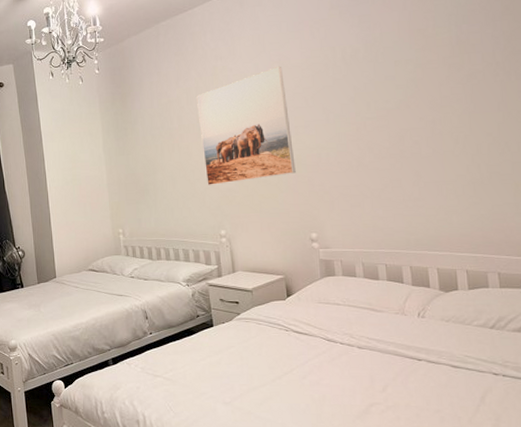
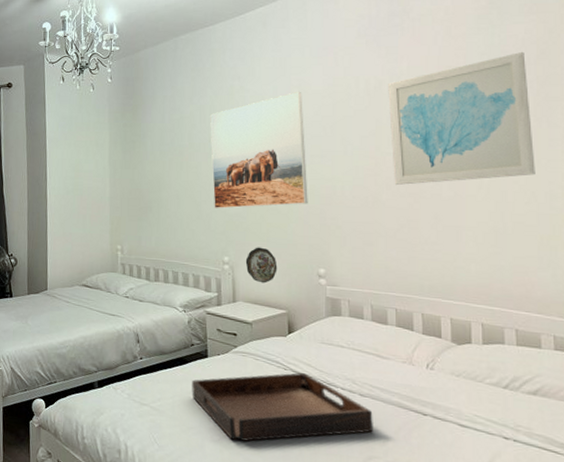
serving tray: none [200,333,373,401] -> present [192,372,373,442]
decorative plate: none [241,218,272,252] -> present [245,247,278,284]
wall art: none [363,9,507,148] -> present [388,51,535,186]

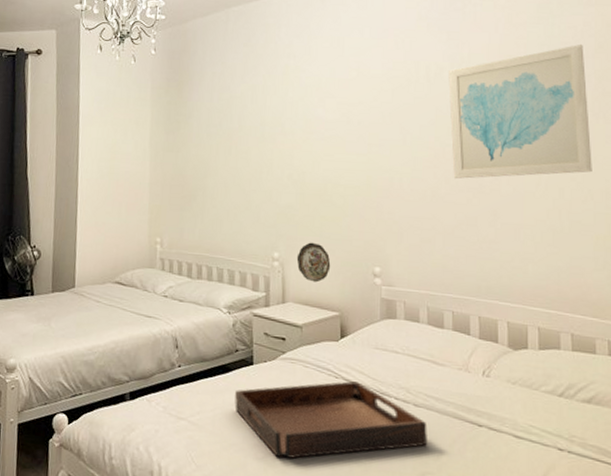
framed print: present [210,91,308,209] -> none [262,74,365,200]

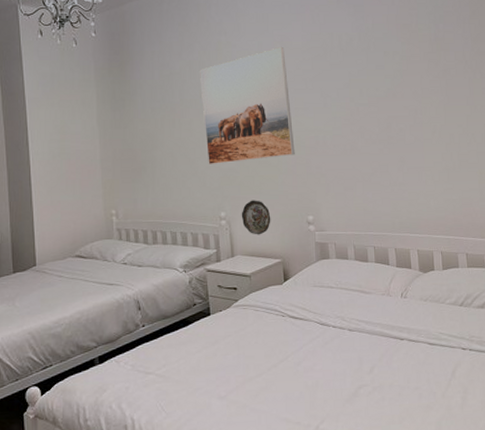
serving tray: present [234,381,427,459] -> none [196,317,361,393]
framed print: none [262,74,365,200] -> present [200,46,295,165]
wall art: present [448,43,592,179] -> none [357,12,474,134]

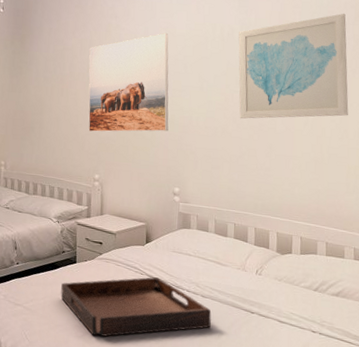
serving tray: none [196,317,361,393] -> present [60,277,212,337]
decorative plate: present [241,200,271,235] -> none [113,167,140,199]
wall art: none [357,12,474,134] -> present [238,13,349,119]

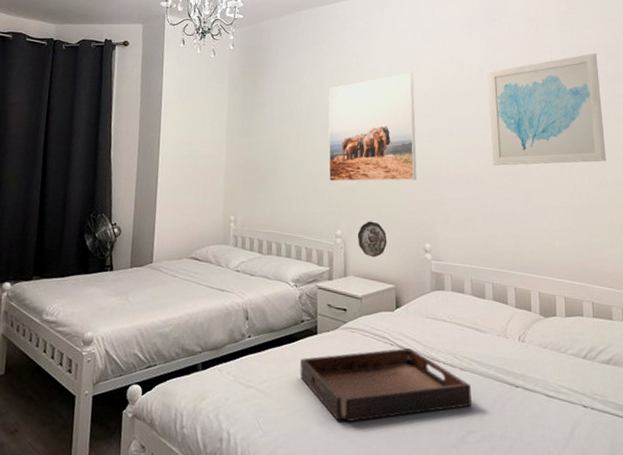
decorative plate: none [113,167,140,199] -> present [357,221,387,258]

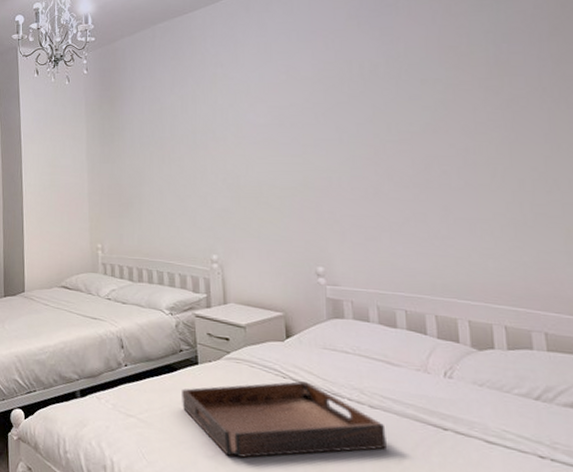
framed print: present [328,72,417,182] -> none [193,77,302,204]
decorative plate: present [357,221,387,258] -> none [236,244,271,283]
wall art: present [488,52,606,166] -> none [384,27,556,176]

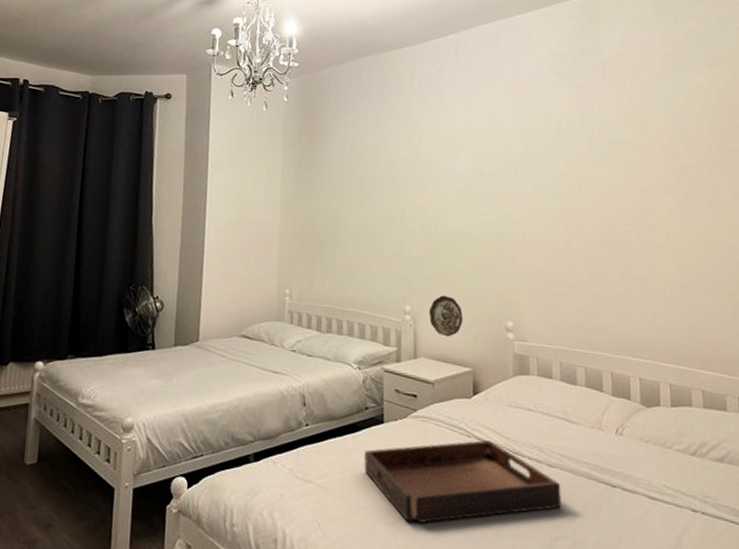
decorative plate: none [236,244,271,283] -> present [428,295,463,337]

